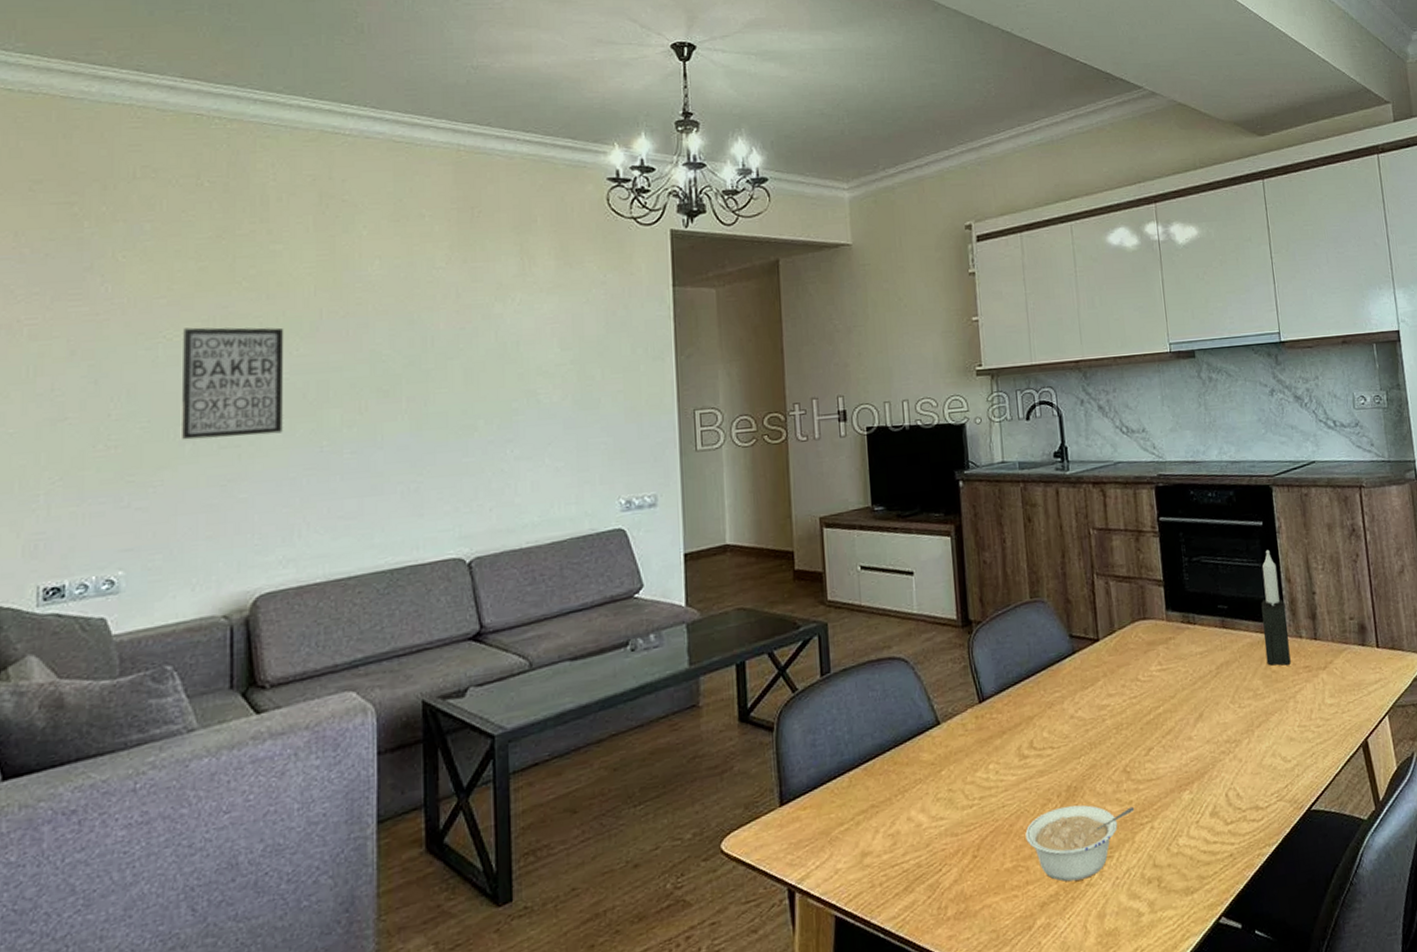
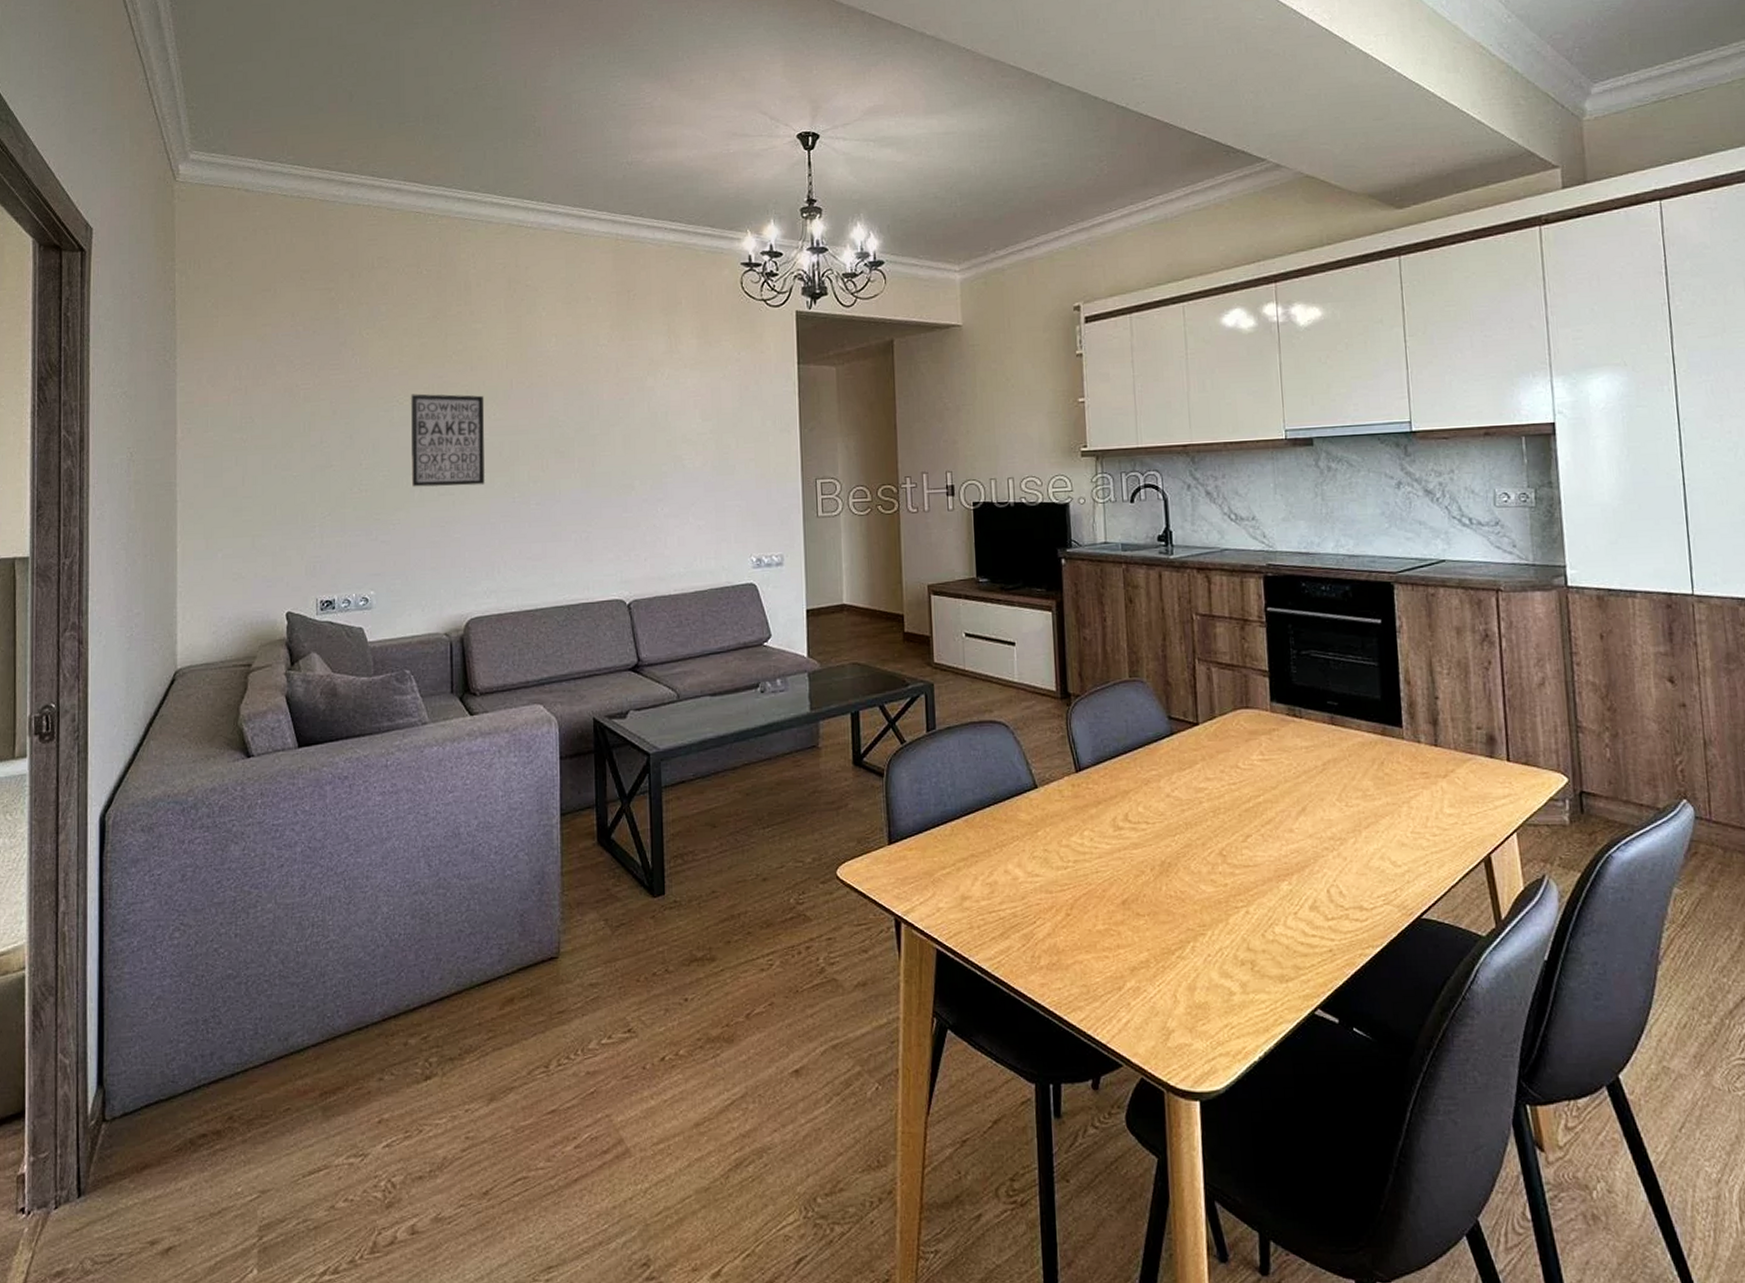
legume: present [1025,804,1135,882] -> none [1118,879,1230,952]
candle: present [1261,550,1291,666] -> none [1375,649,1406,769]

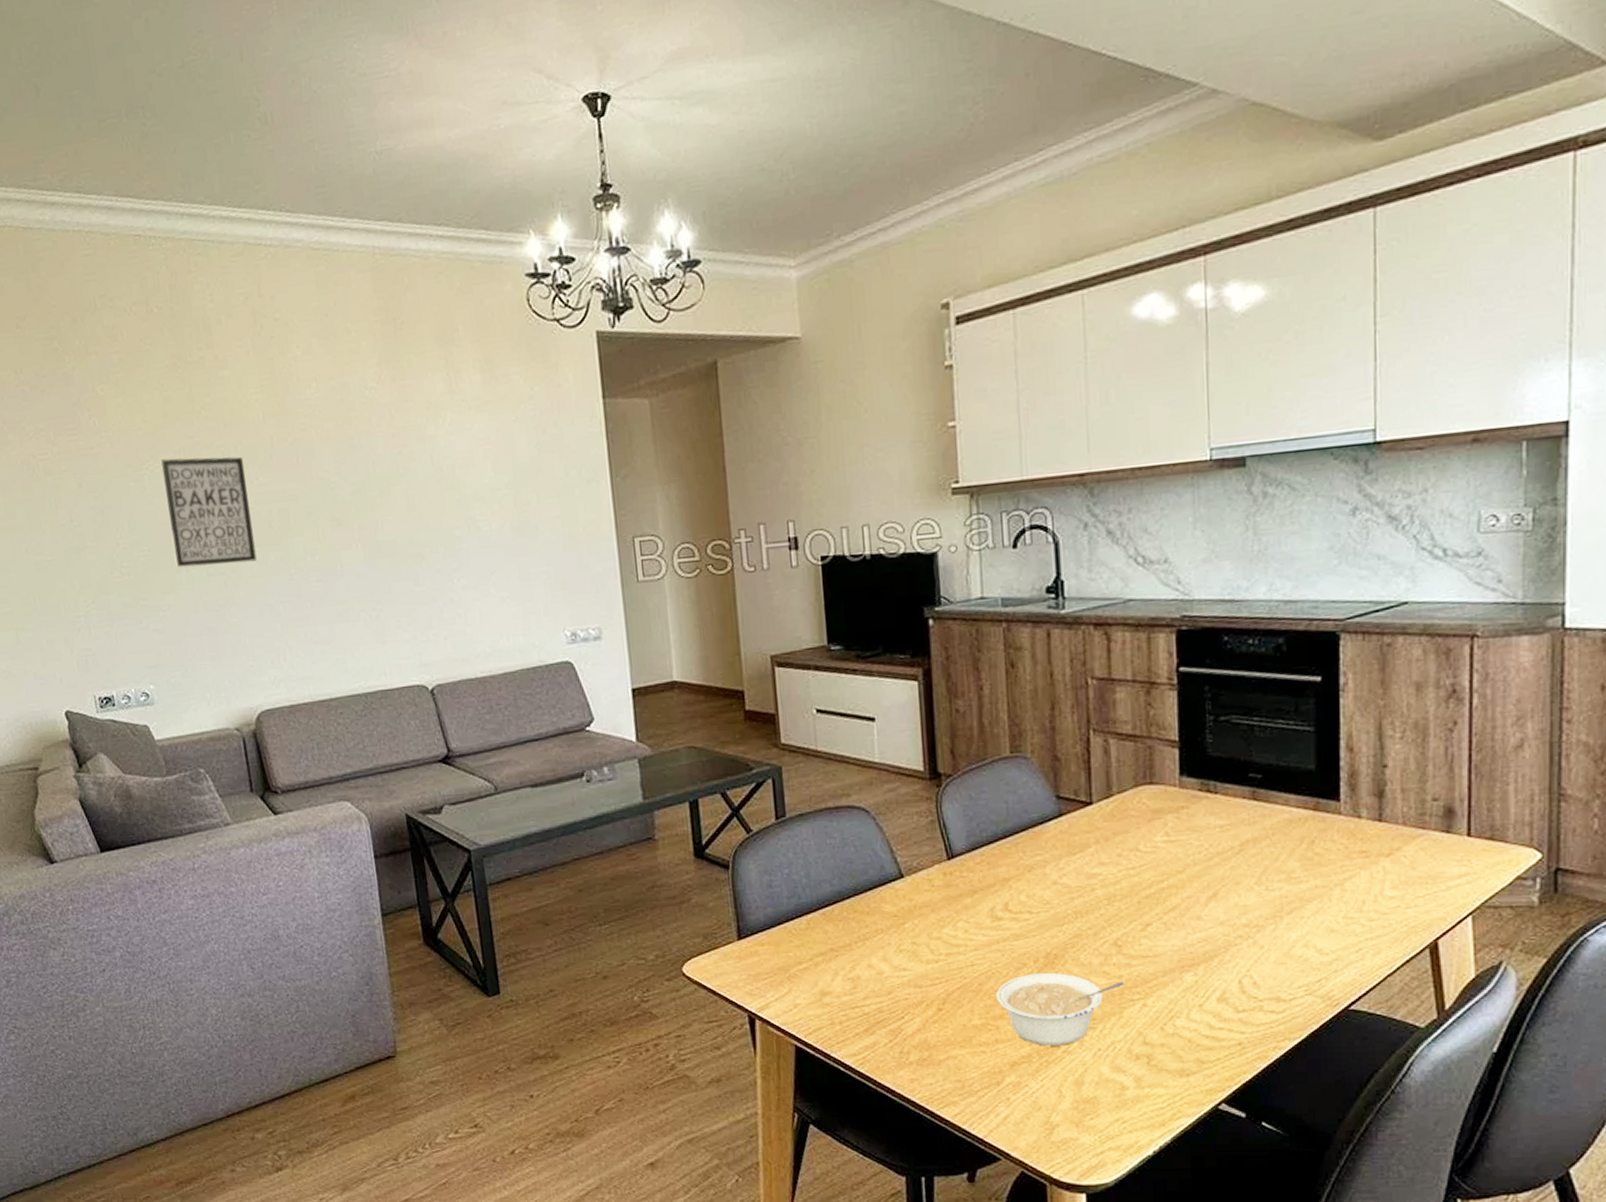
legume: none [1118,879,1230,952] -> present [996,972,1125,1046]

